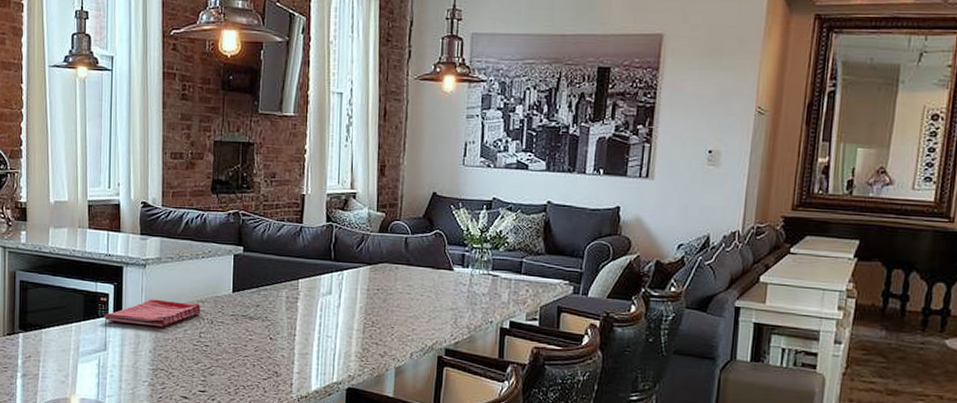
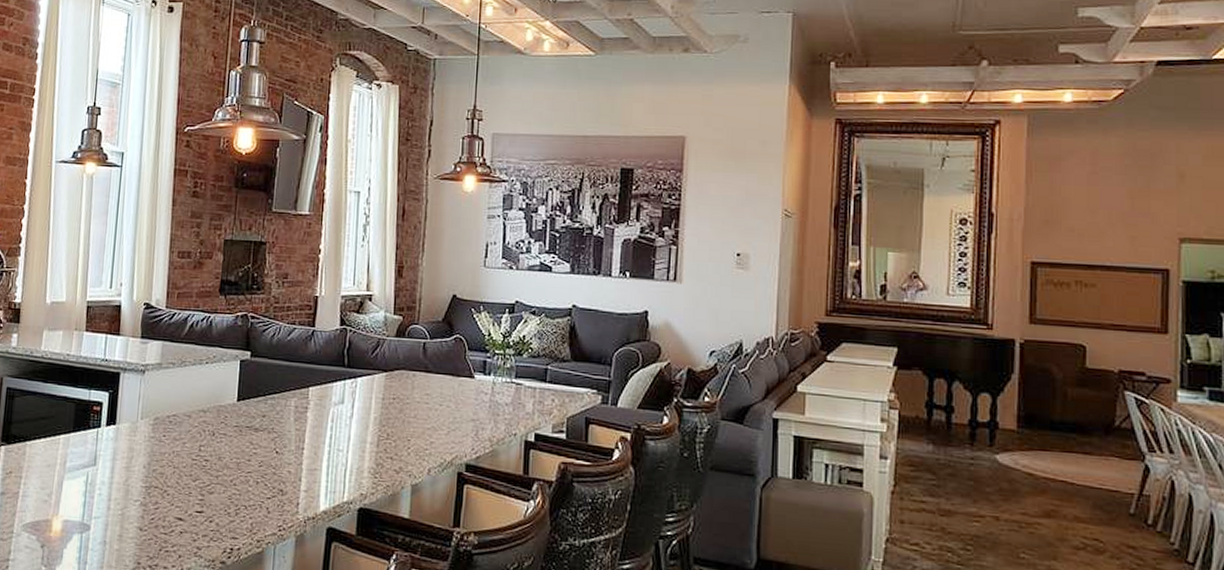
dish towel: present [104,299,201,327] -> none [96,408,202,440]

